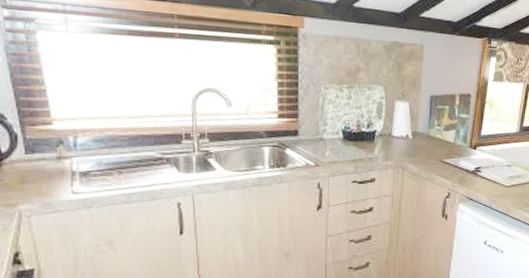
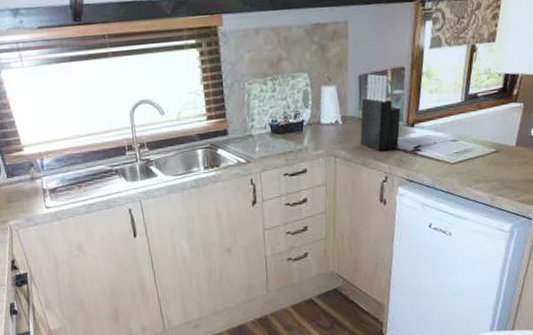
knife block: none [428,95,465,168] -> present [360,73,401,151]

